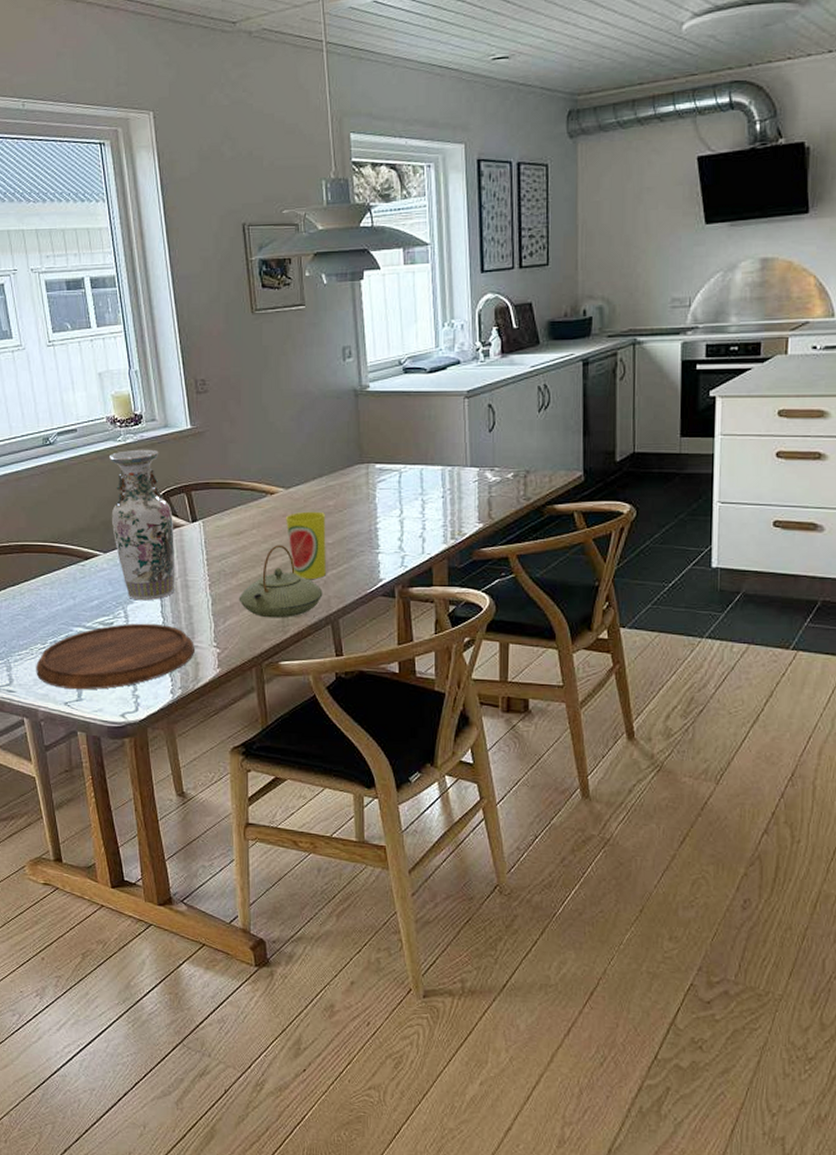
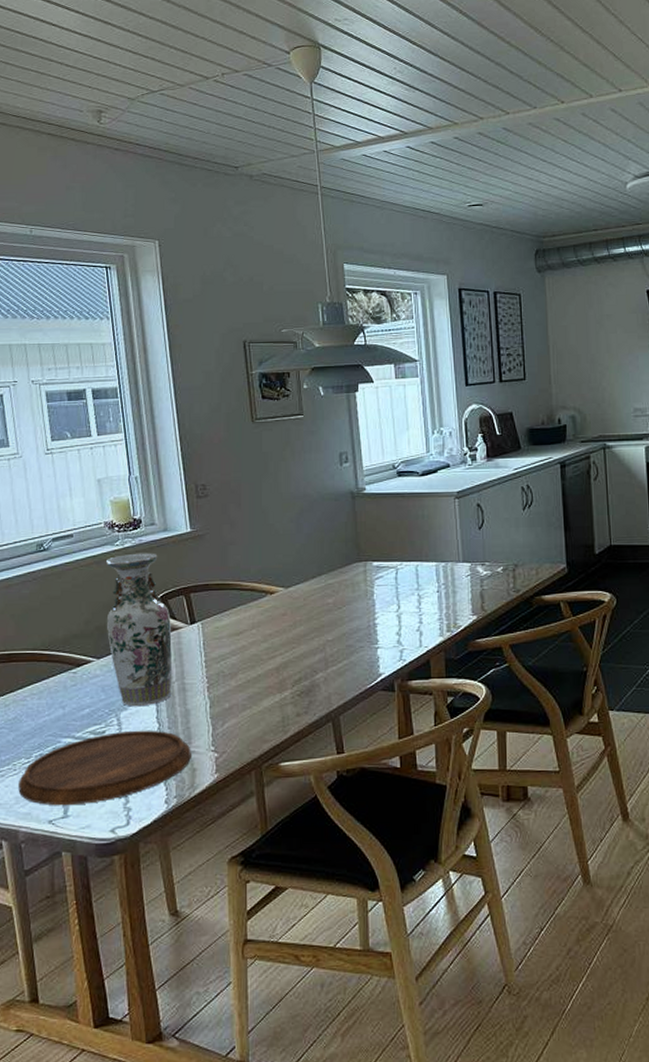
teapot: present [238,545,323,618] -> none [238,643,323,718]
cup: present [285,511,326,580] -> none [285,609,326,678]

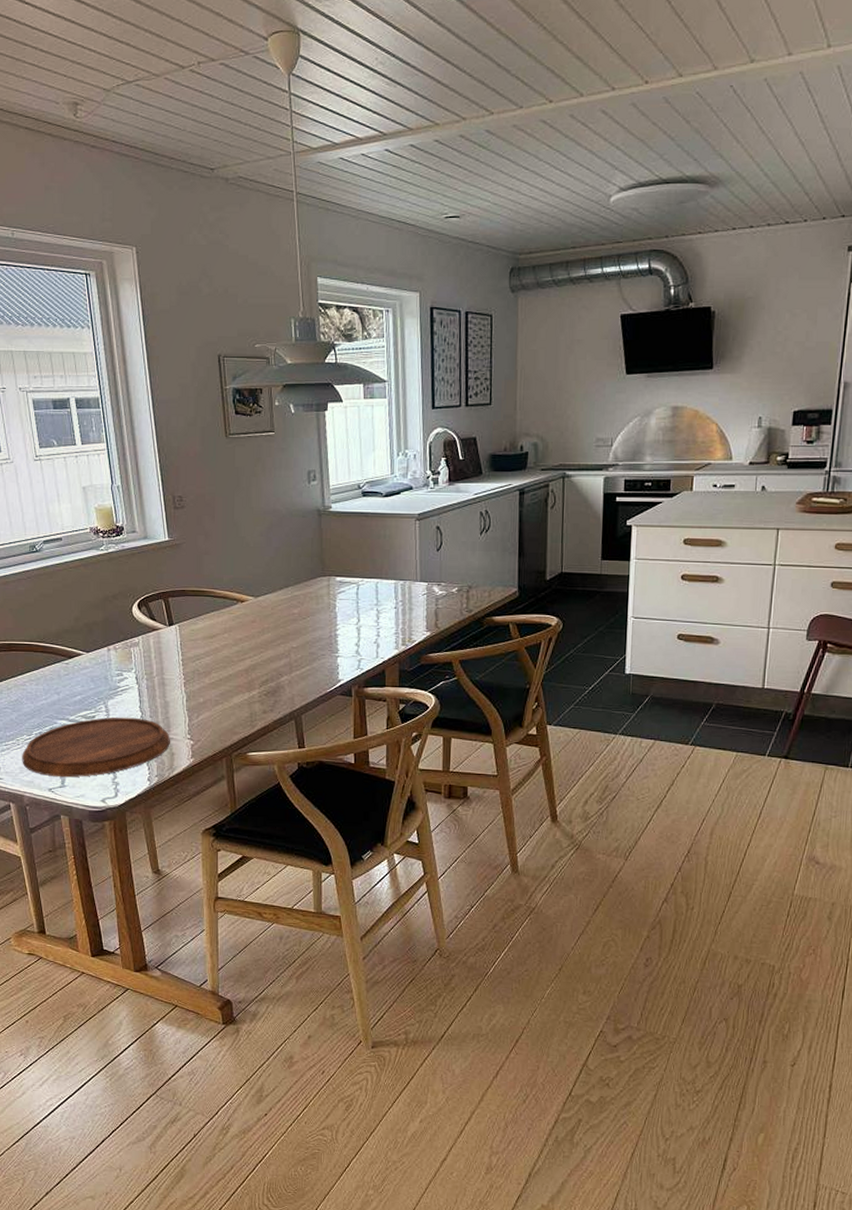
vase: present [105,553,172,707] -> none [92,558,152,697]

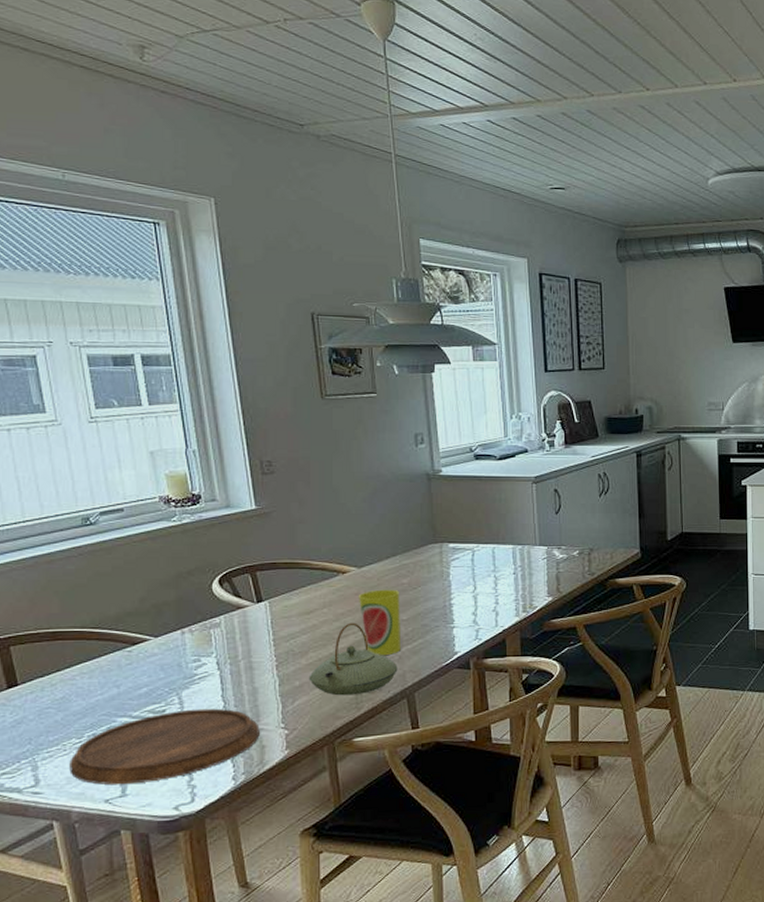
teapot: none [211,647,287,714] -> present [309,622,398,696]
cup: none [254,618,291,680] -> present [358,589,400,656]

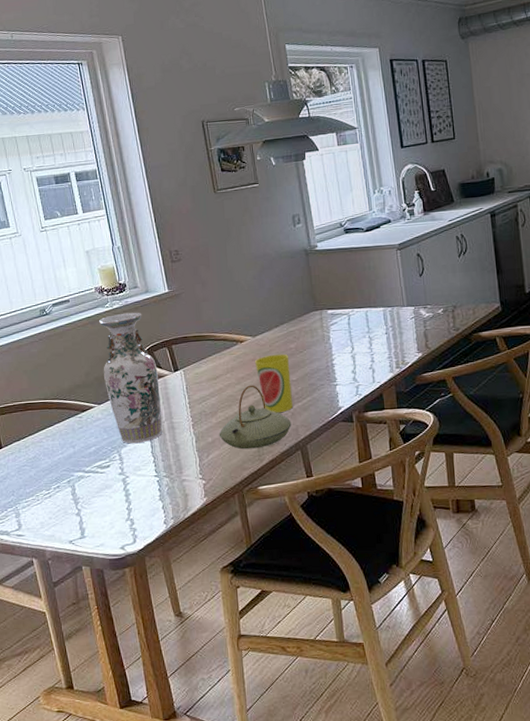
cutting board: present [69,708,260,785] -> none [42,463,183,529]
vase: none [161,529,237,686] -> present [98,312,162,444]

